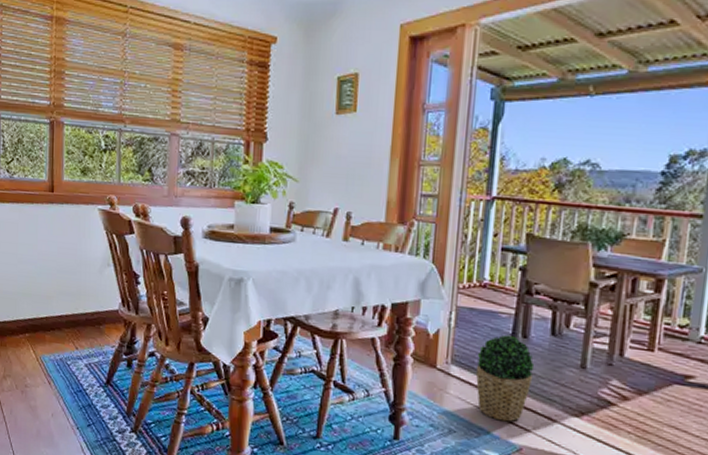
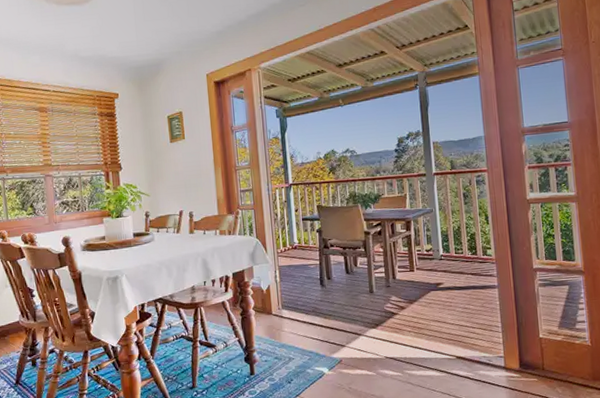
potted plant: present [476,334,535,422] -> none [299,279,340,343]

